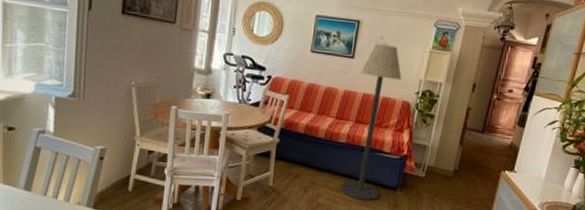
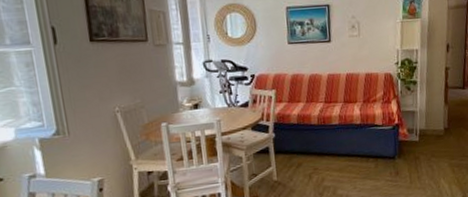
floor lamp: present [340,44,402,200] -> none [339,23,380,175]

